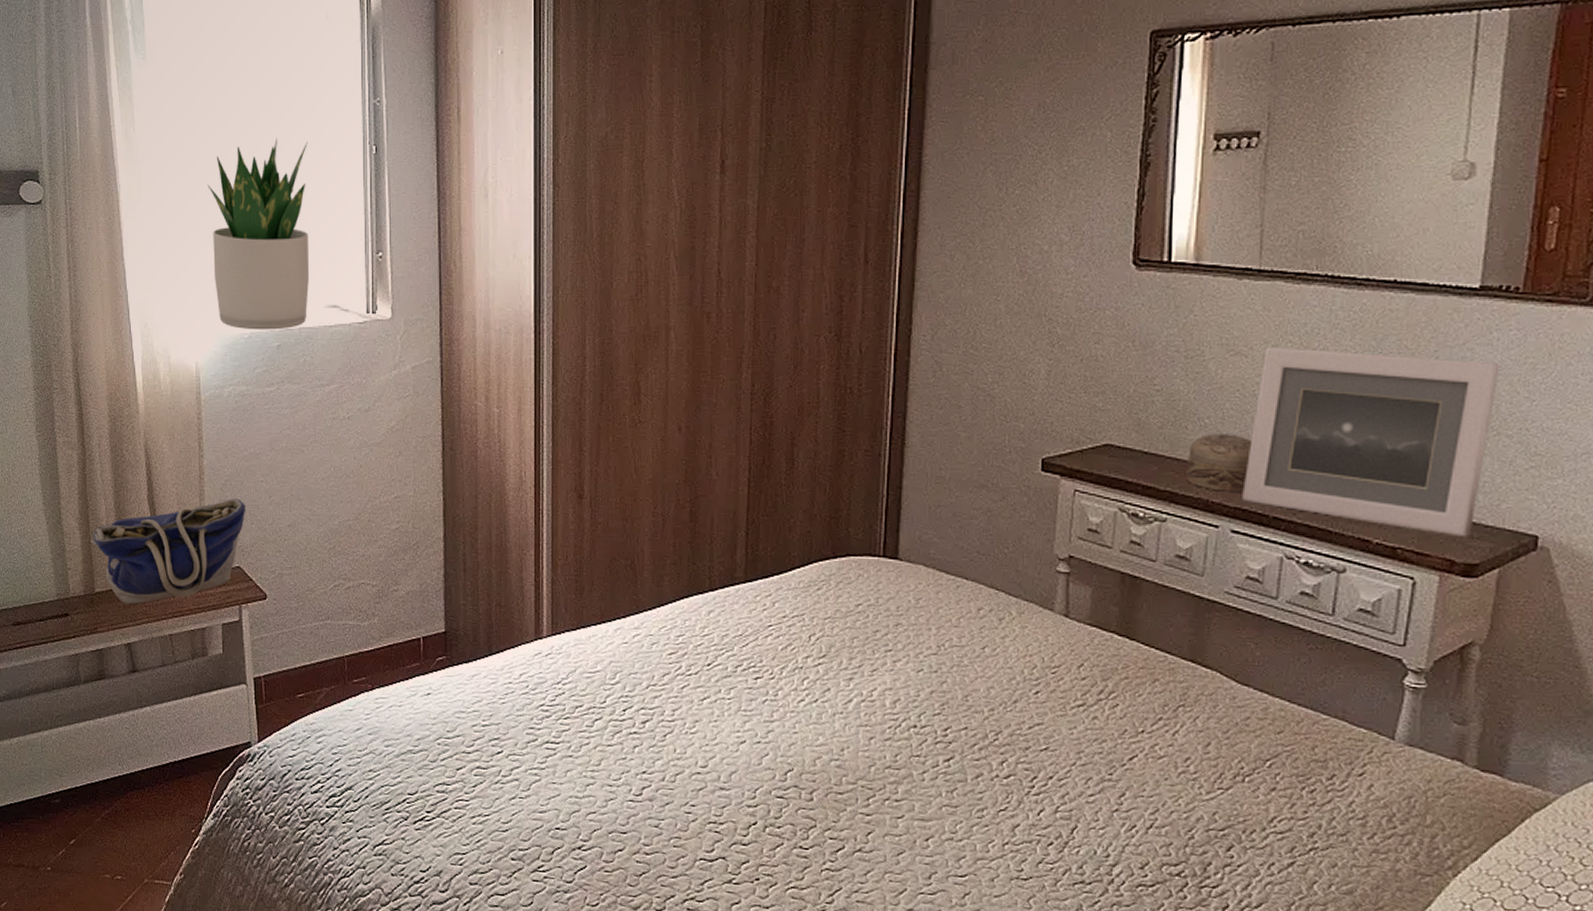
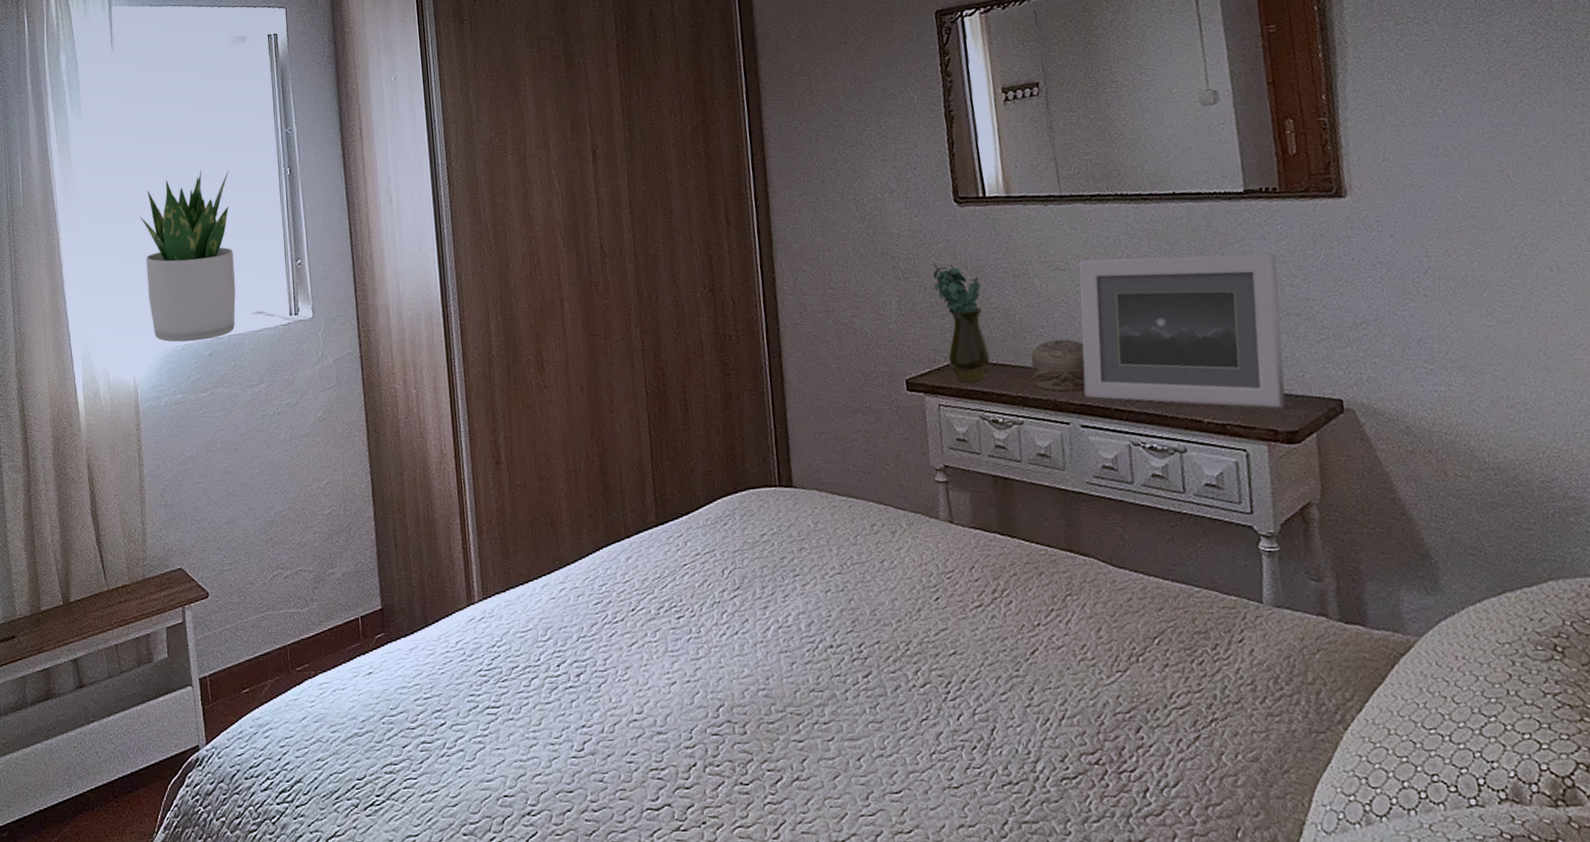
tote bag: present [90,498,245,605] -> none [36,502,185,619]
vase: none [1092,332,1146,469] -> present [932,263,991,383]

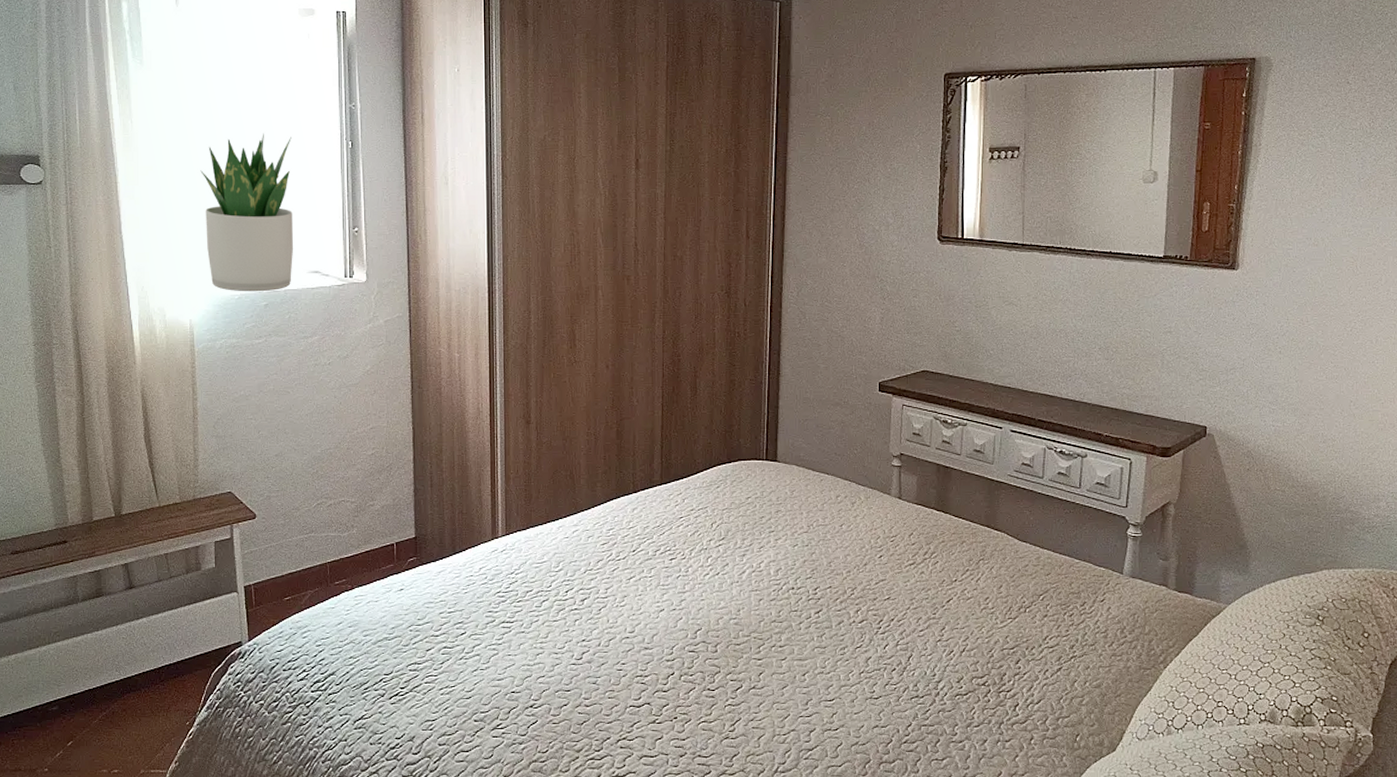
vase: present [932,263,991,383] -> none [912,289,949,389]
decorative box: present [1031,339,1086,392] -> none [979,361,1023,403]
picture frame: present [1078,253,1286,408] -> none [1017,298,1178,429]

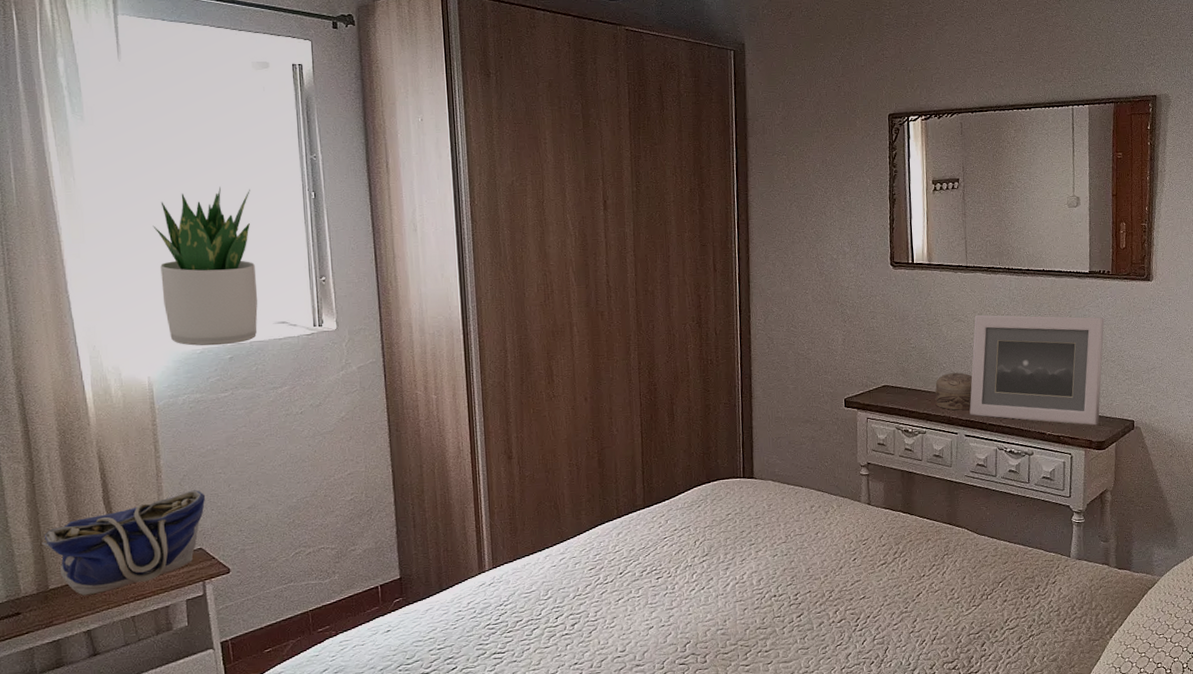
tote bag: none [88,434,236,530] -> present [41,490,205,596]
decorative box: none [979,361,1023,403] -> present [935,372,973,410]
picture frame: none [1017,298,1178,429] -> present [969,314,1104,426]

